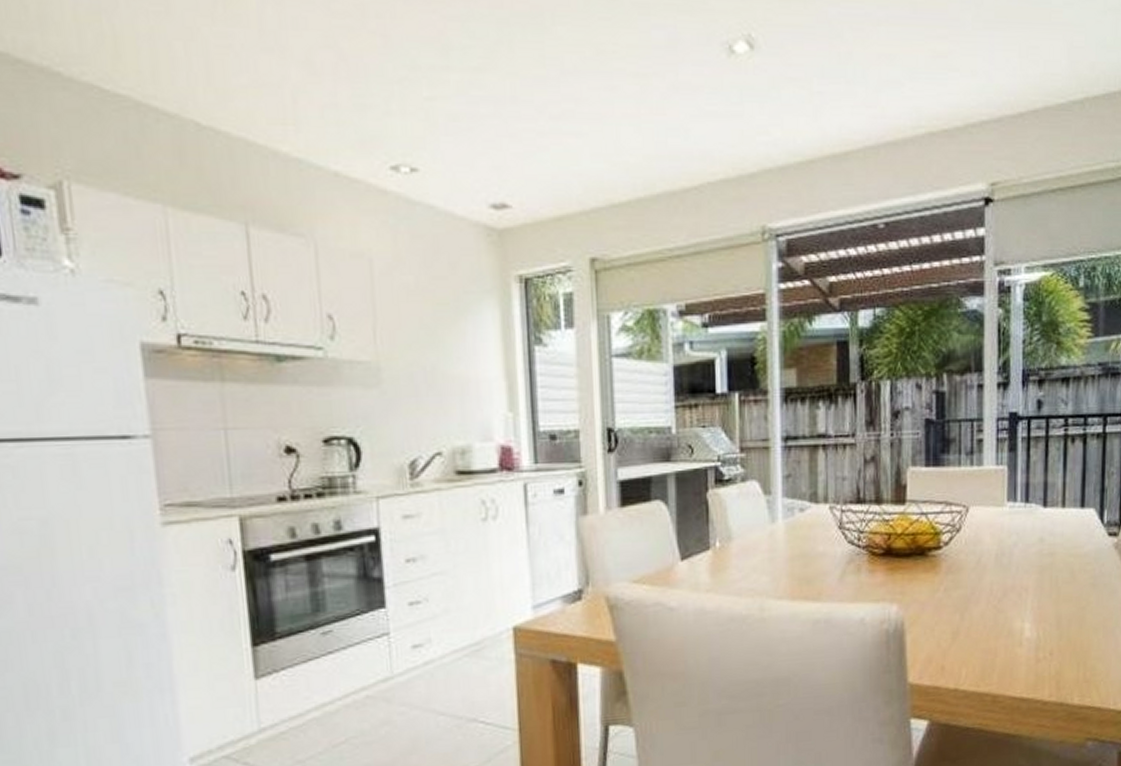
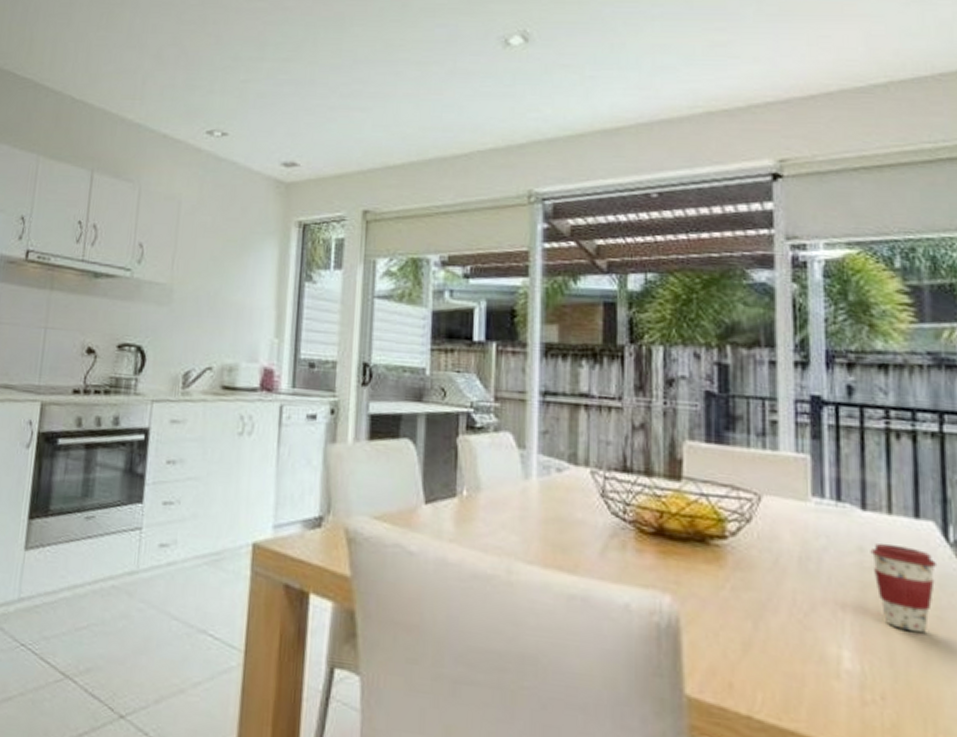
coffee cup: none [1048,532,1095,599] -> present [870,542,938,633]

